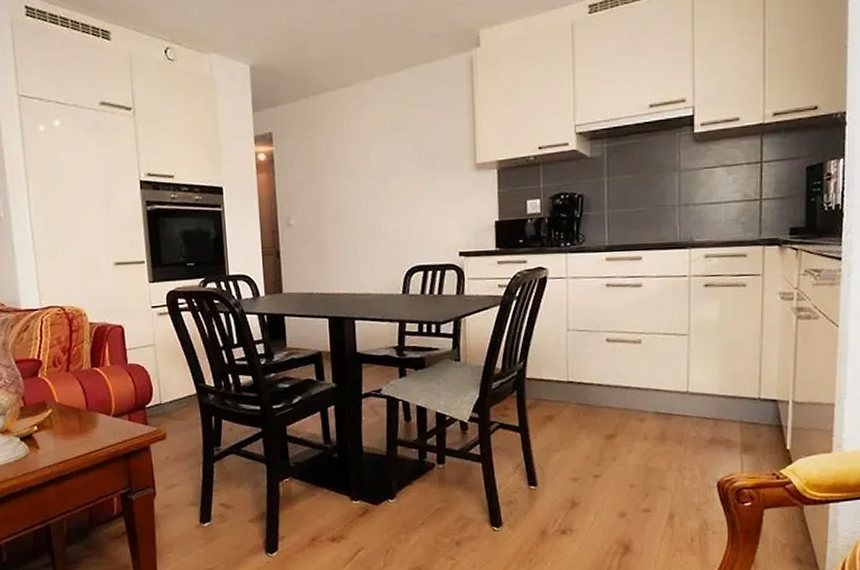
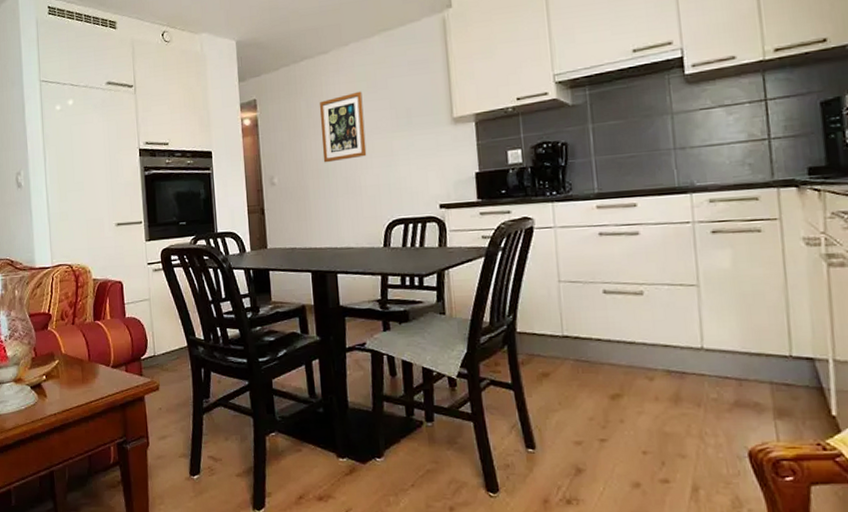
wall art: none [340,130,388,205] -> present [319,91,367,163]

